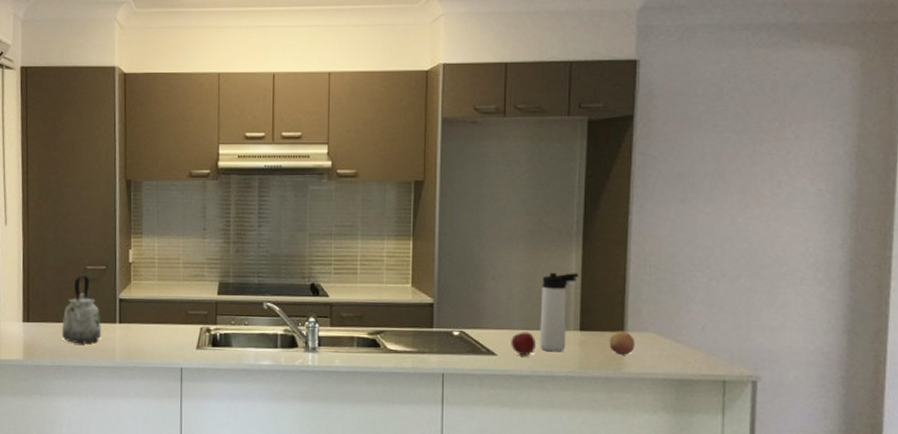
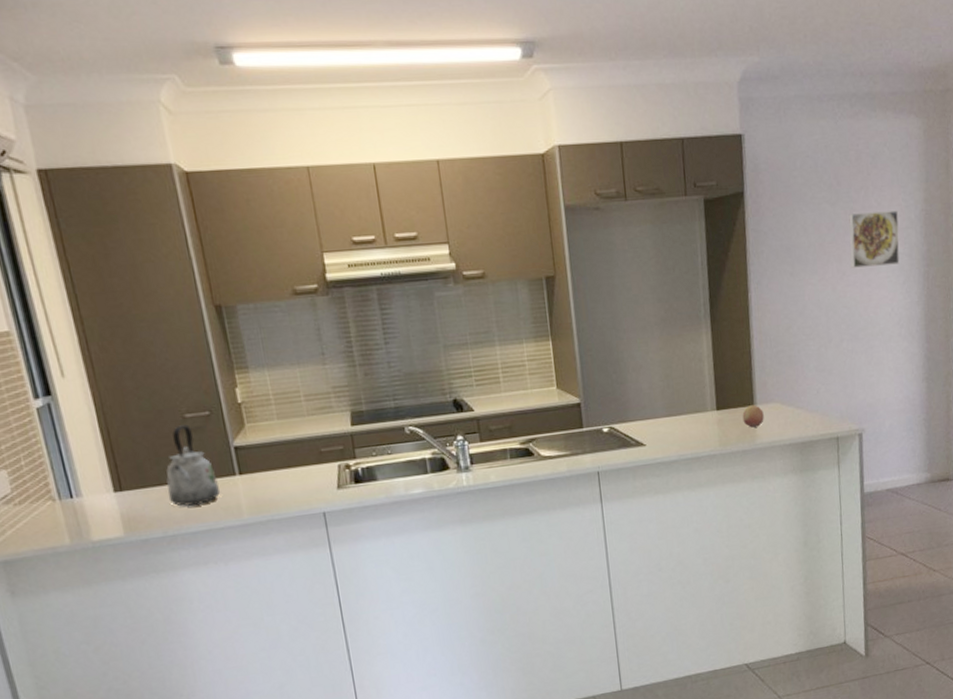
apple: present [511,332,535,356] -> none [657,418,680,443]
thermos bottle: present [540,272,578,352] -> none [679,355,710,435]
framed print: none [756,144,822,201] -> present [848,210,900,268]

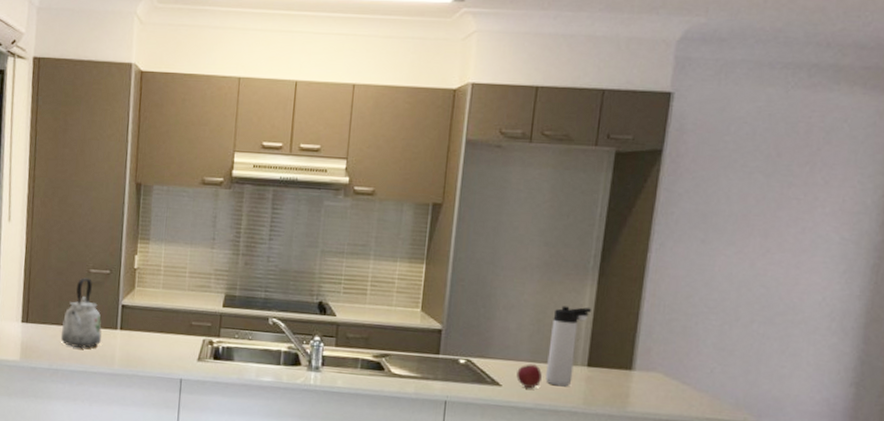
apple: none [657,418,680,443] -> present [516,364,542,389]
thermos bottle: none [679,355,710,435] -> present [545,305,591,387]
fruit: present [742,405,764,428] -> none [615,369,642,394]
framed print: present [848,210,900,268] -> none [778,188,851,251]

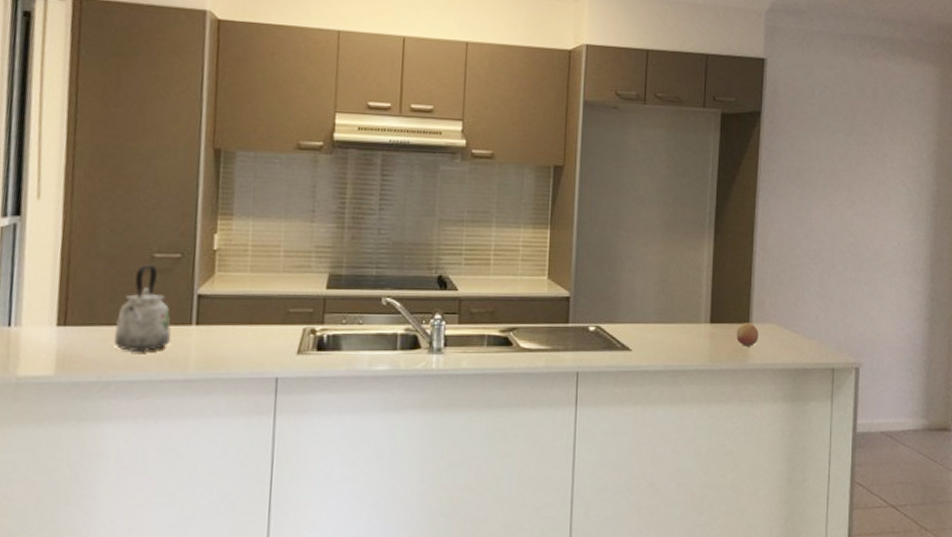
apple: present [516,364,542,389] -> none [645,325,669,351]
thermos bottle: present [545,305,591,387] -> none [673,264,710,346]
fruit: none [615,369,642,394] -> present [736,323,759,346]

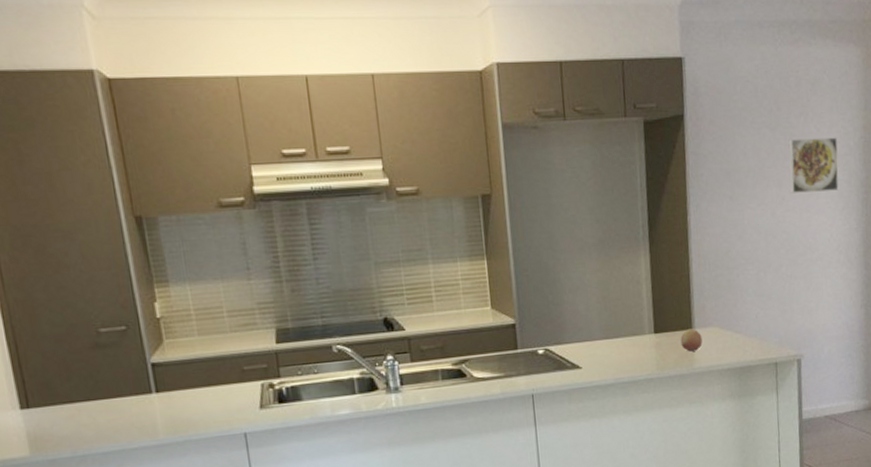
kettle: present [113,264,172,353] -> none [77,339,136,425]
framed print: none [860,146,911,201] -> present [788,137,839,193]

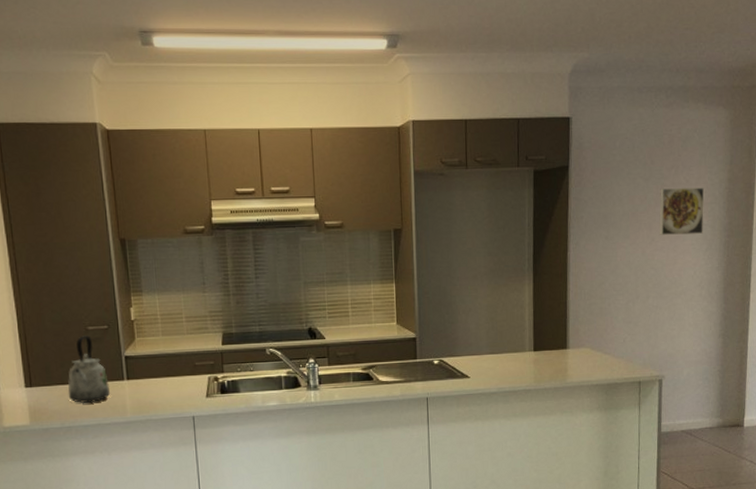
kettle: none [77,339,136,425] -> present [68,335,111,404]
fruit: present [680,328,702,352] -> none [556,348,575,368]

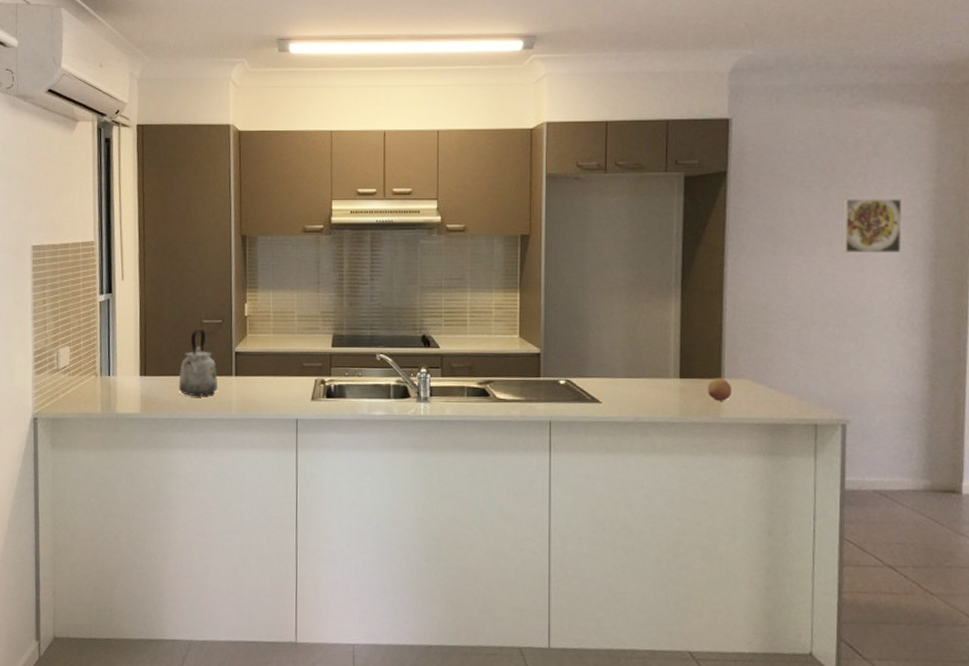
fruit: none [556,348,575,368] -> present [707,378,732,401]

